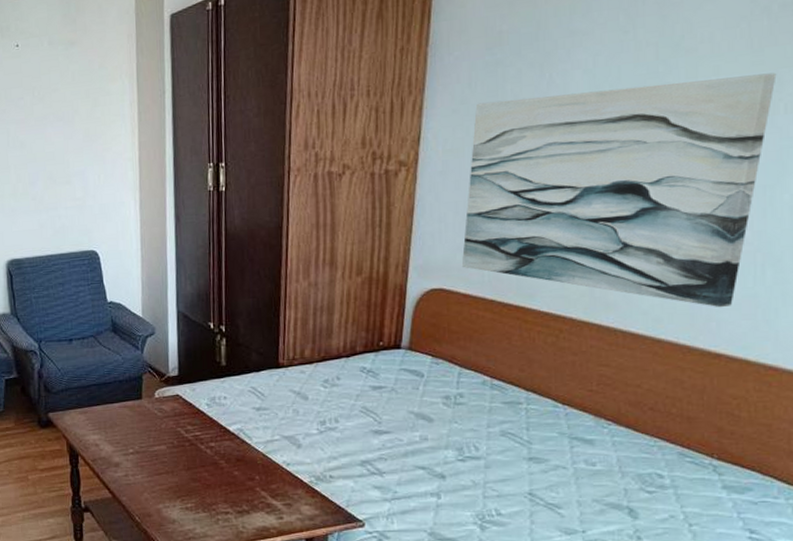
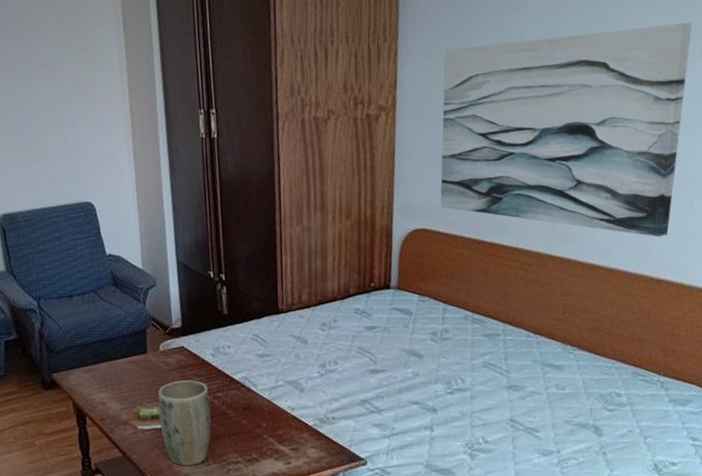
book: none [119,448,152,474] -> present [127,402,161,430]
plant pot: none [150,428,203,512] -> present [158,380,211,466]

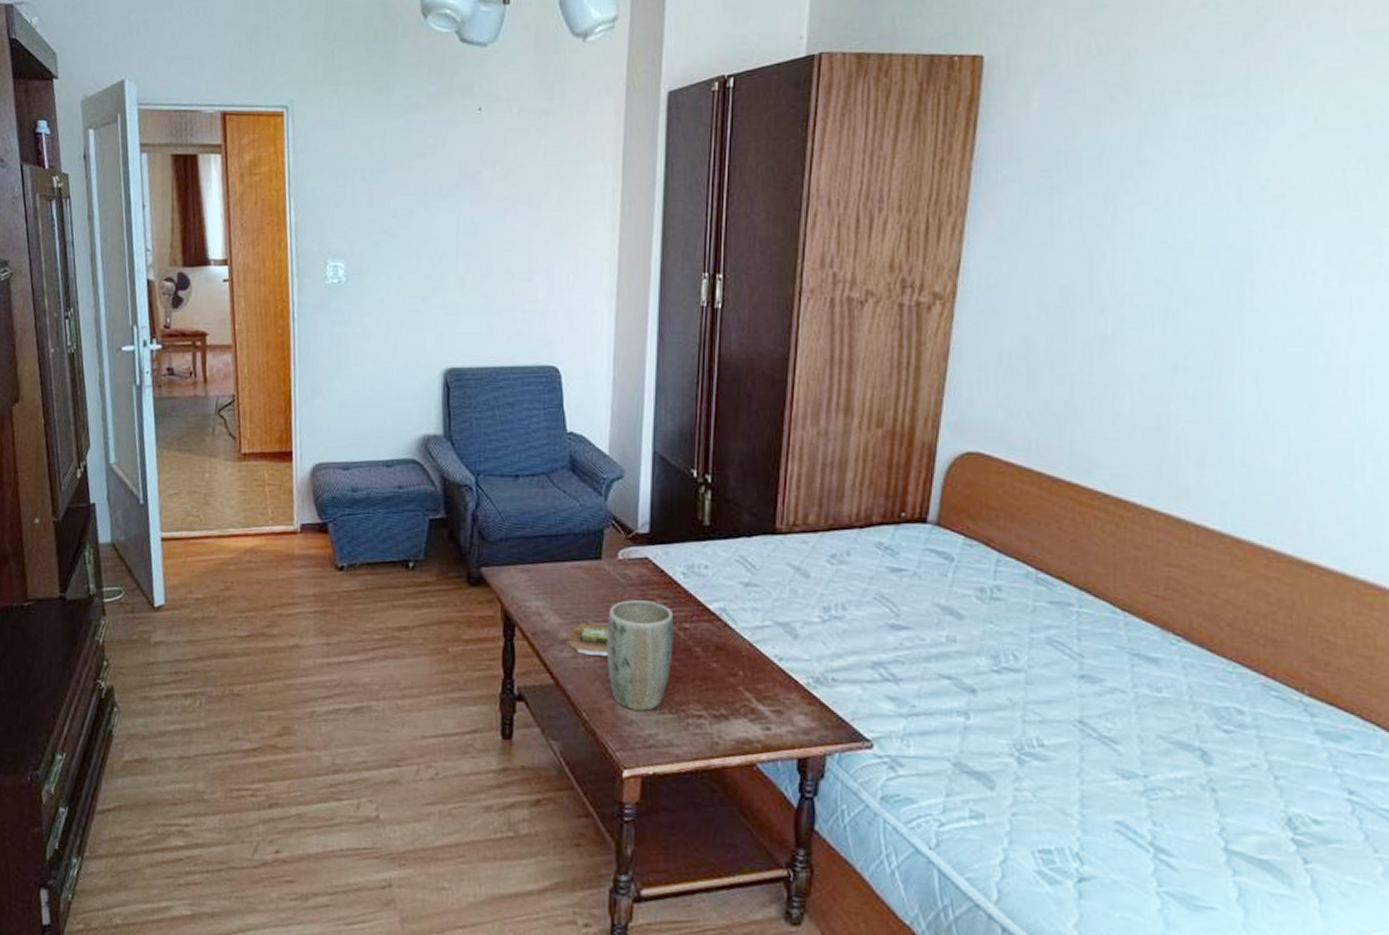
wall art: present [440,22,692,238] -> none [1004,231,1376,507]

